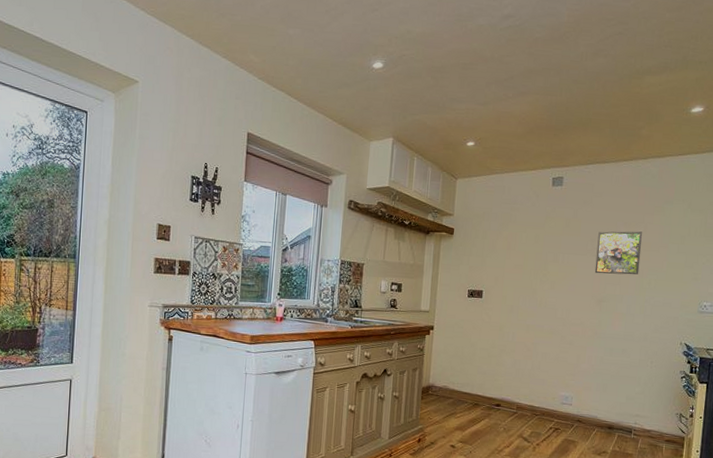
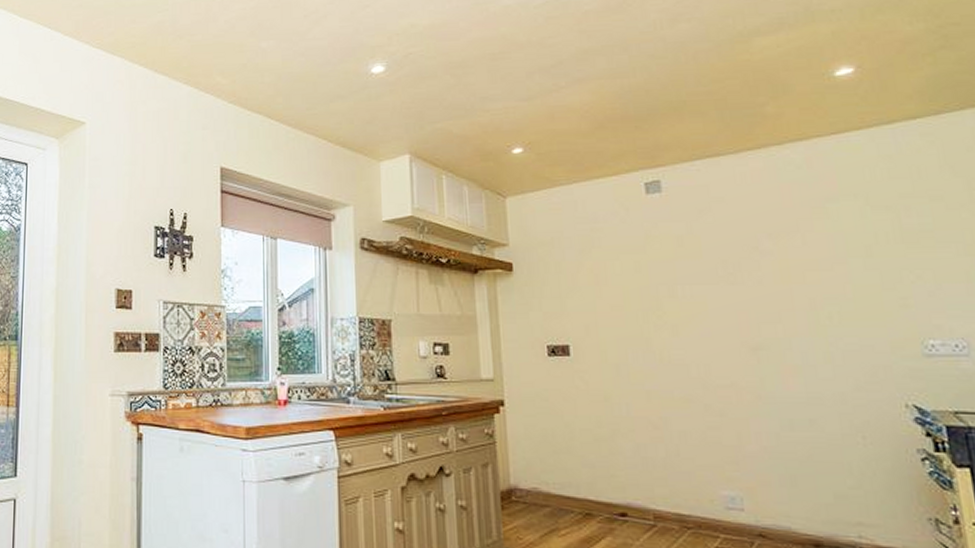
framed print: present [594,231,642,275] -> none [730,244,809,310]

